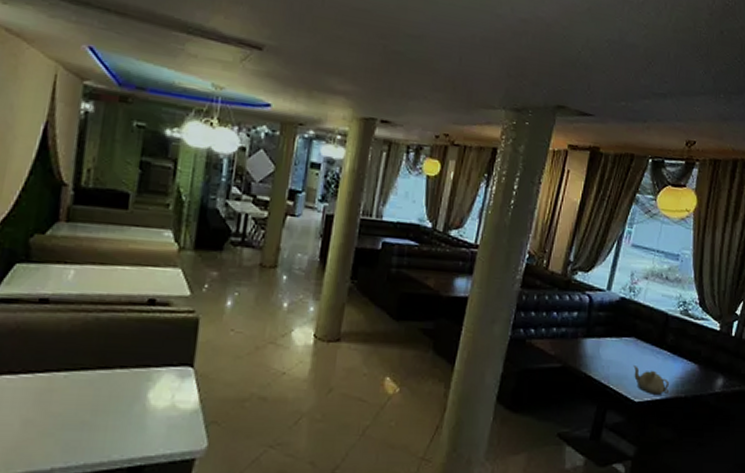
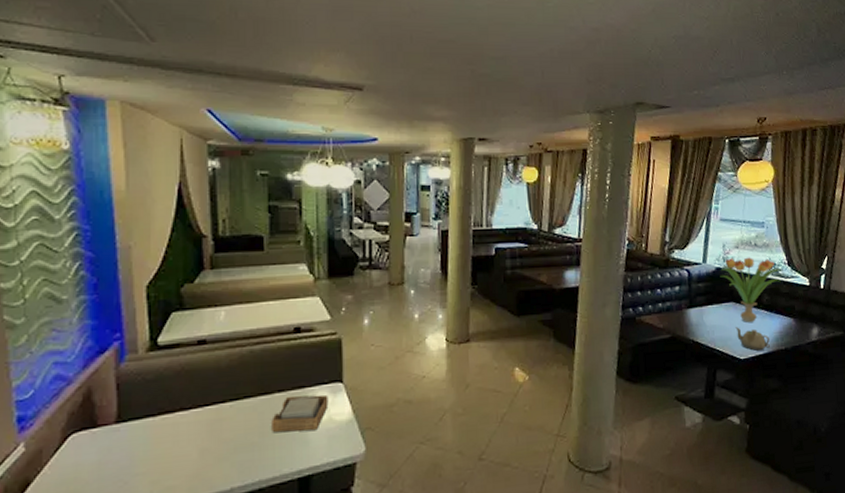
napkin holder: none [106,375,175,417] -> present [271,394,329,433]
flower arrangement: none [624,289,694,364] -> present [720,257,783,323]

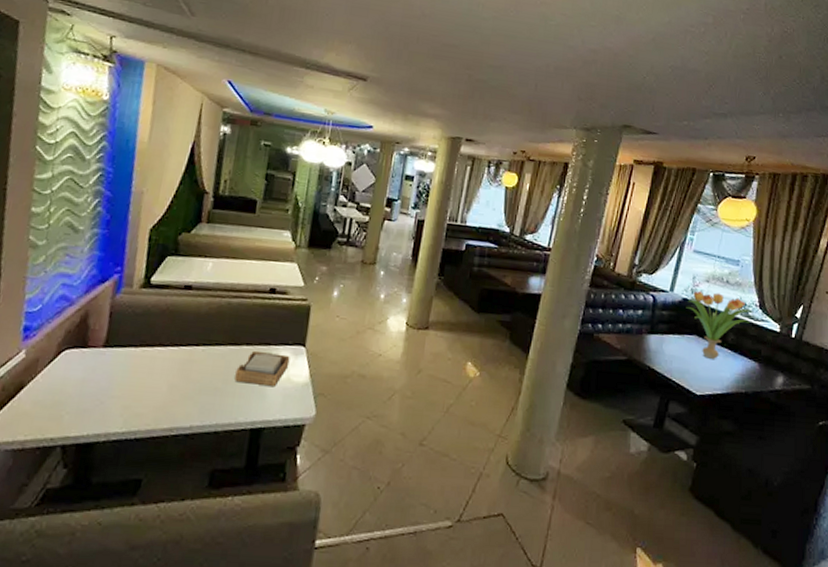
teapot: present [735,327,770,351] -> none [695,361,730,389]

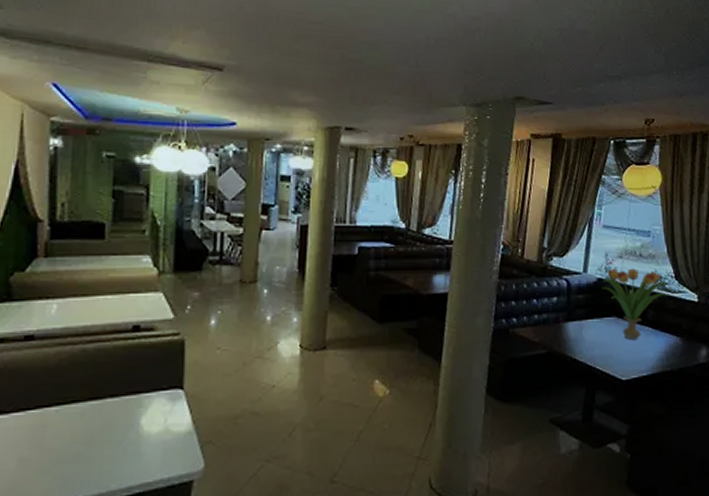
napkin holder: present [234,351,290,387] -> none [101,402,166,444]

